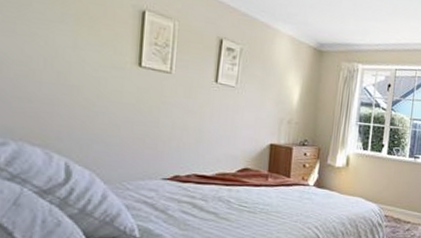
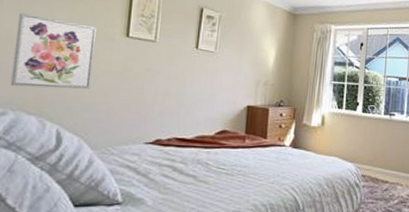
wall art: none [9,34,104,121] -> present [10,13,96,89]

